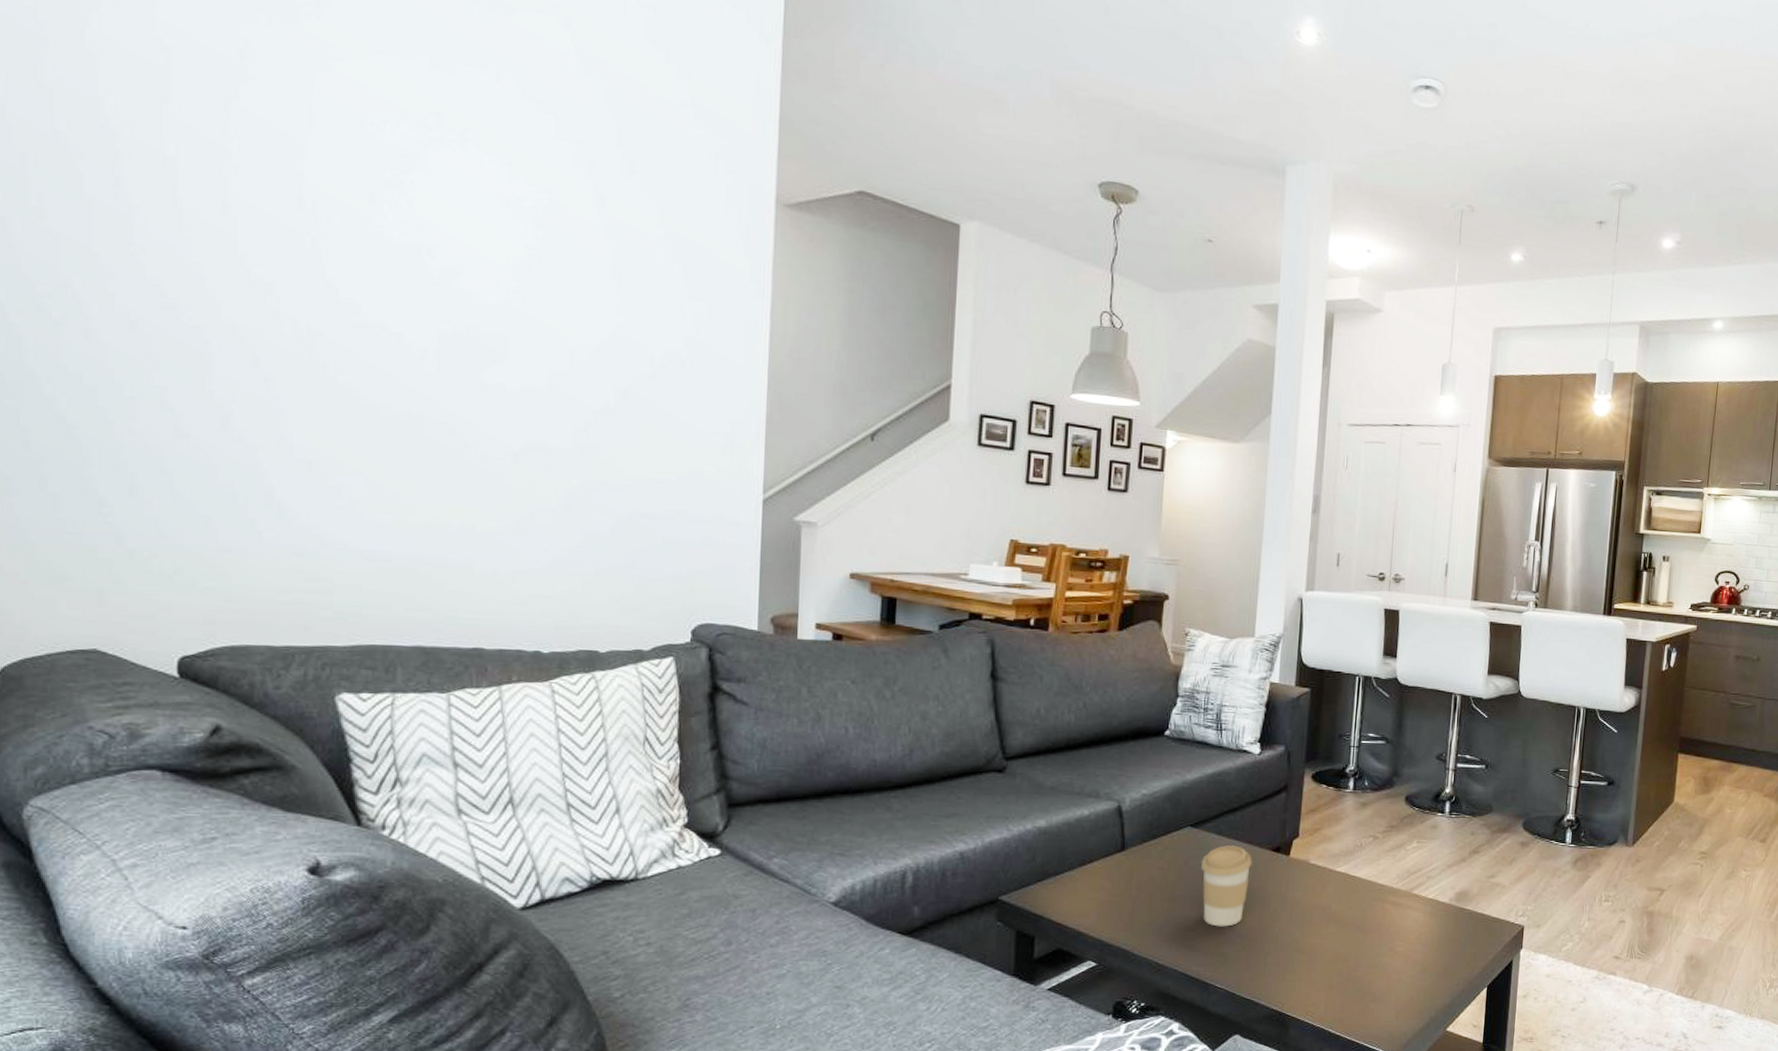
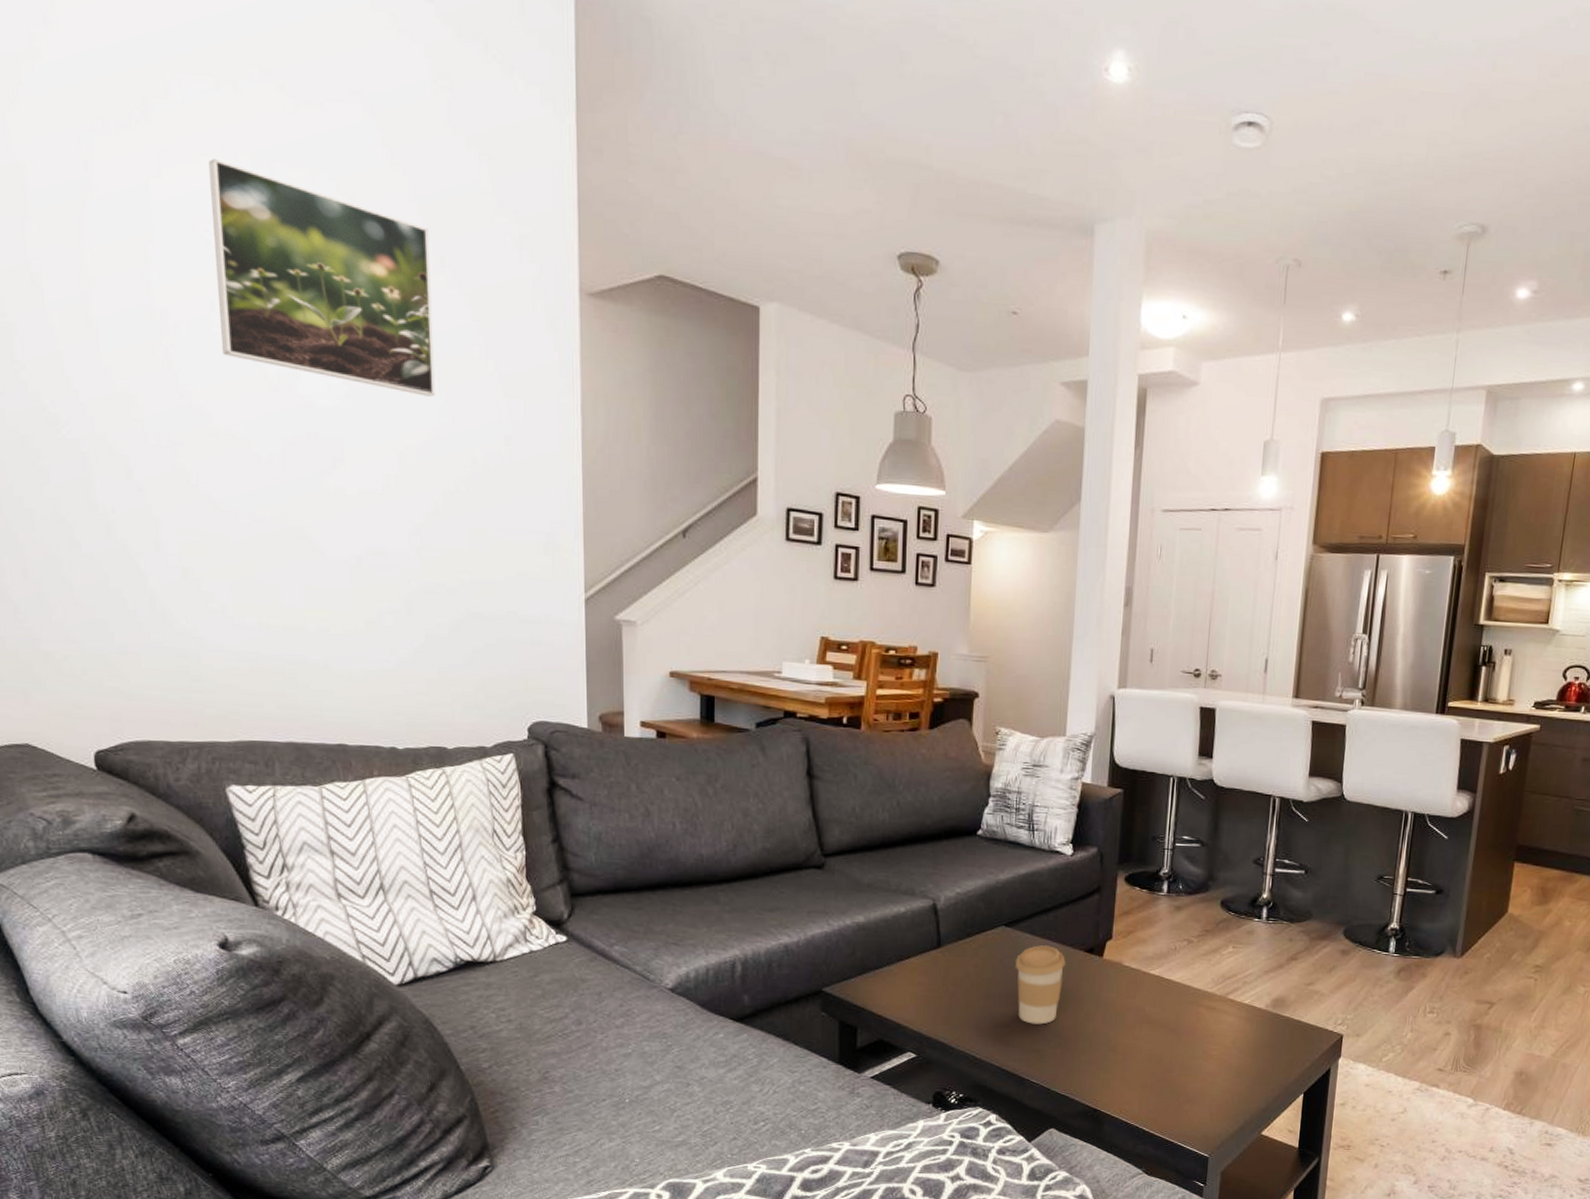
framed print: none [380,55,619,297] -> present [209,157,435,397]

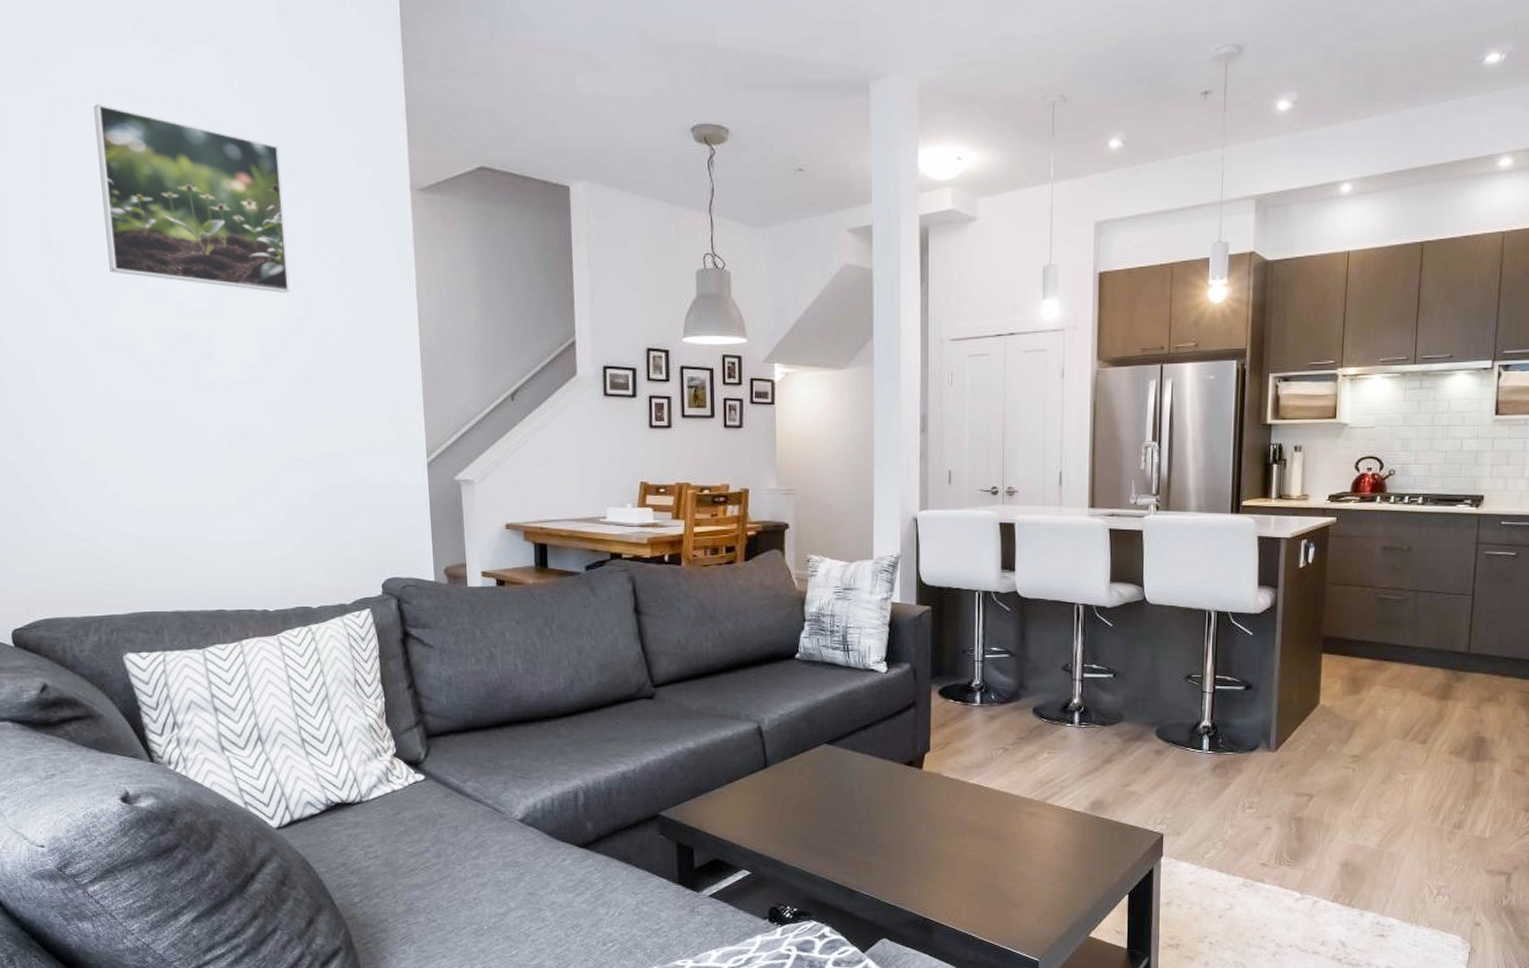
coffee cup: present [1015,945,1066,1025] -> none [838,761,887,838]

